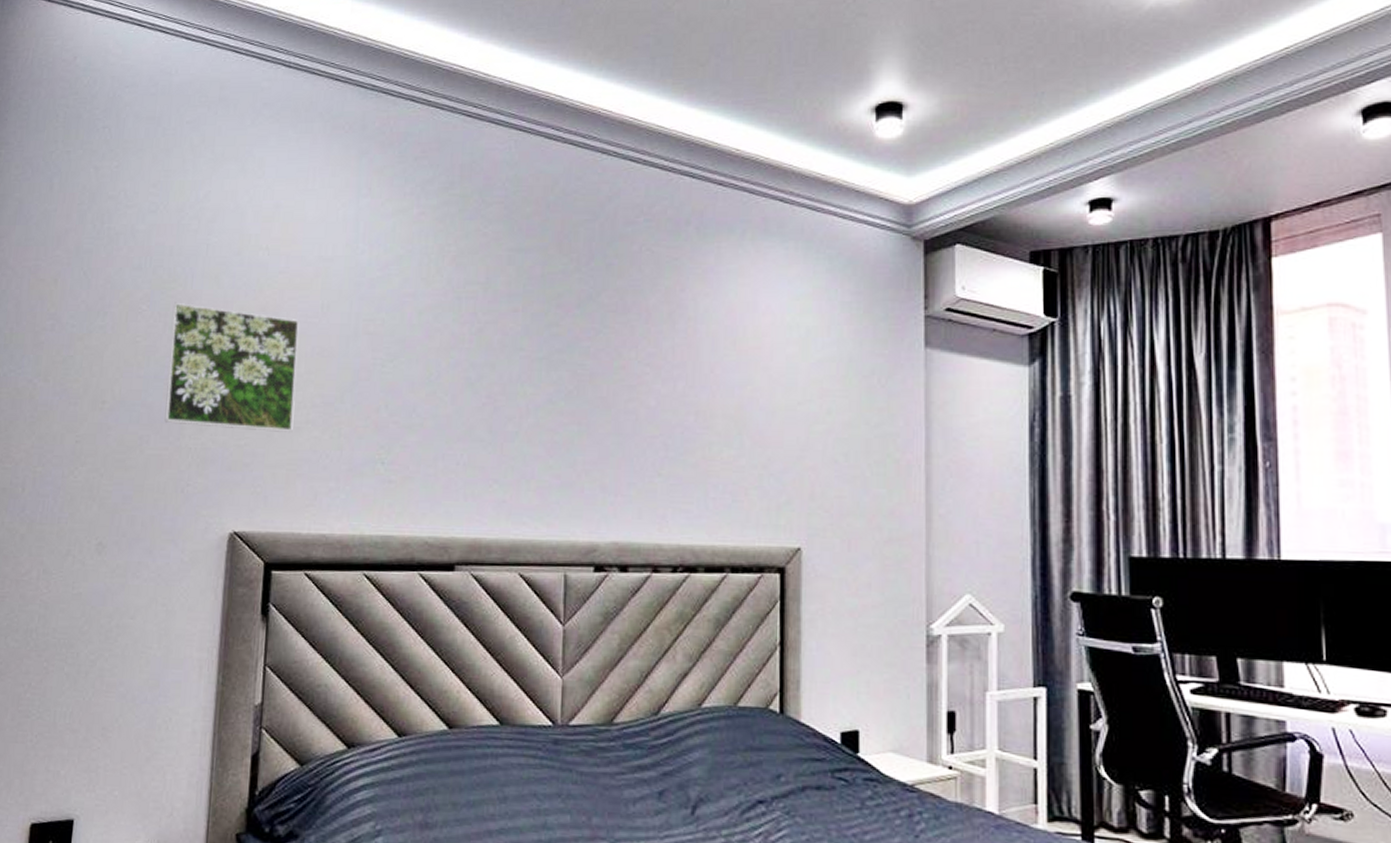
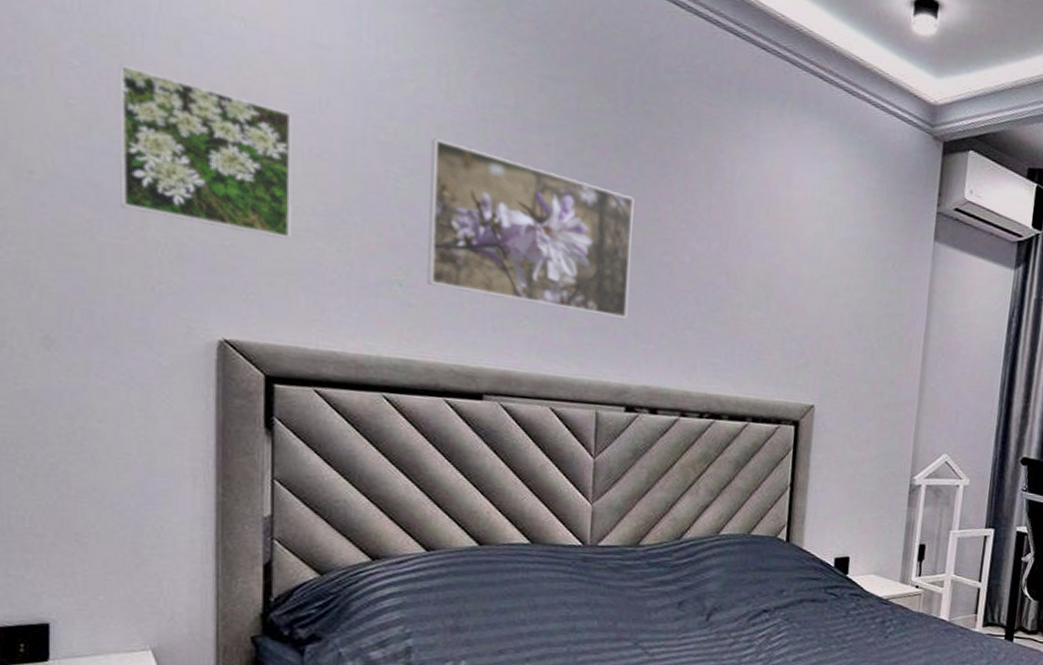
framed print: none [406,322,599,473] -> present [427,138,635,319]

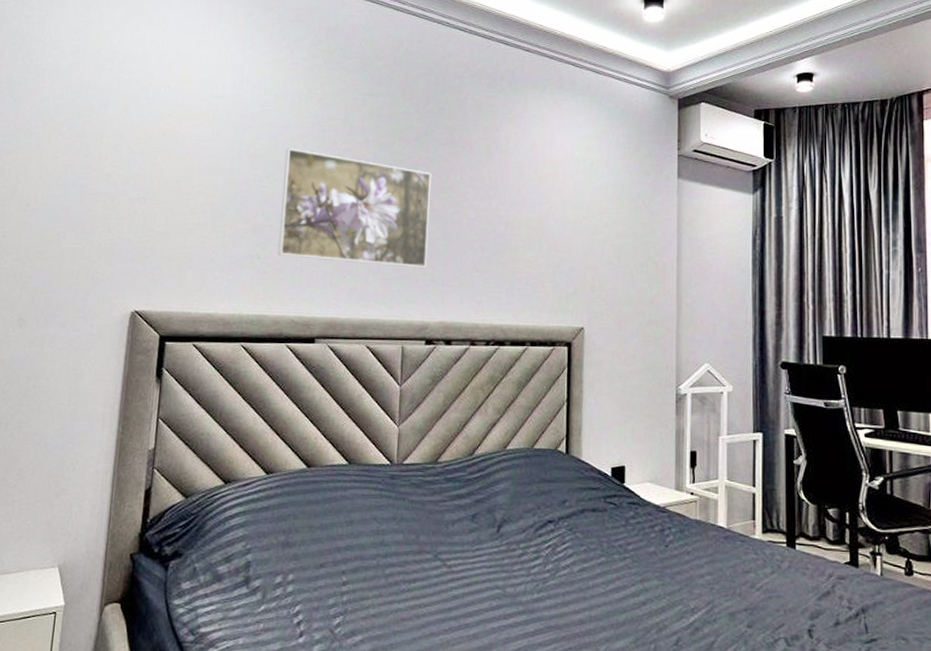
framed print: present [118,63,292,239] -> none [79,126,194,232]

